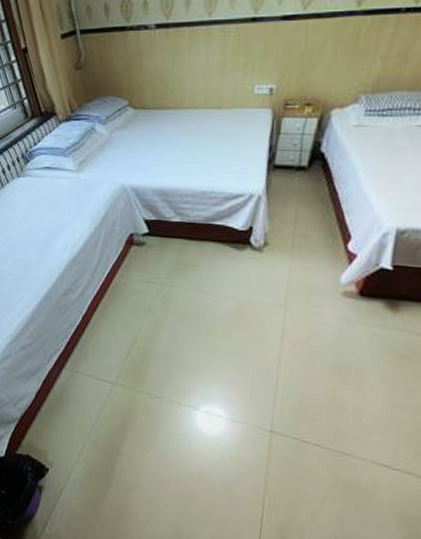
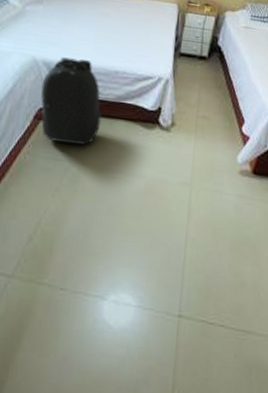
backpack: none [130,182,190,268] -> present [41,57,102,145]

